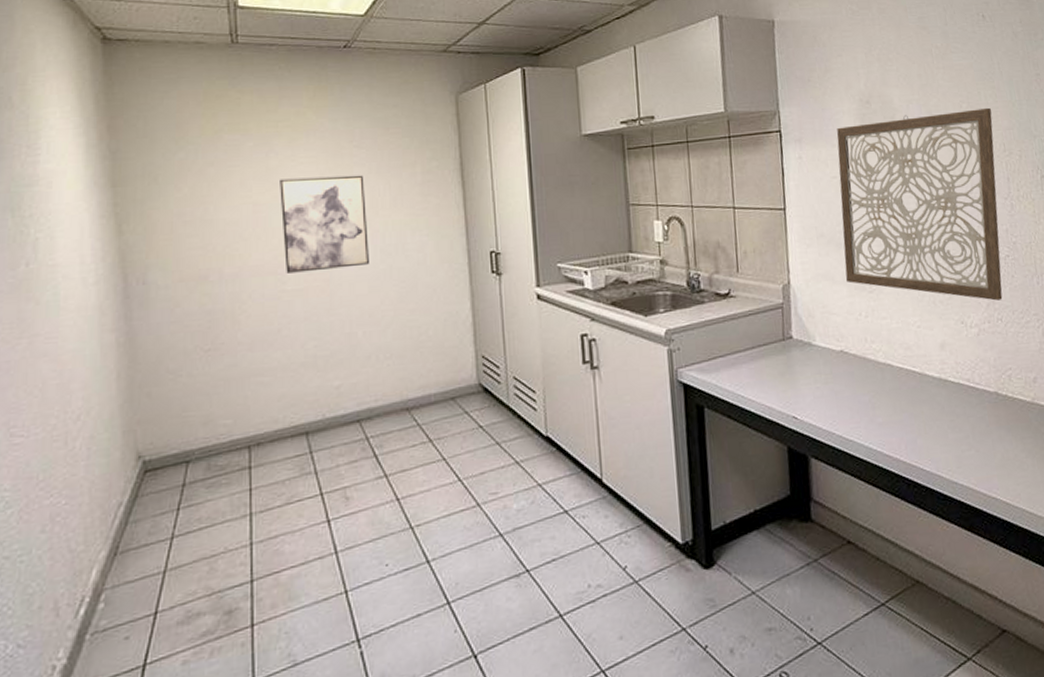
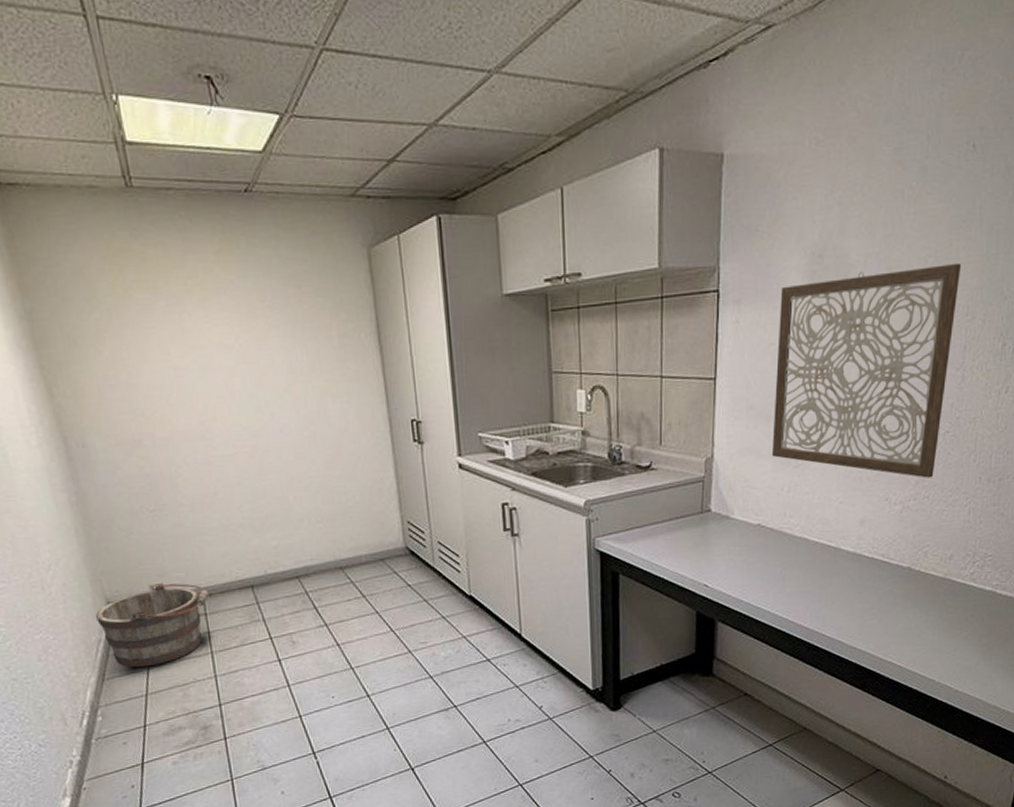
bucket: none [122,431,257,537] -> present [96,582,209,668]
wall art: present [280,175,369,273] -> none [196,338,293,439]

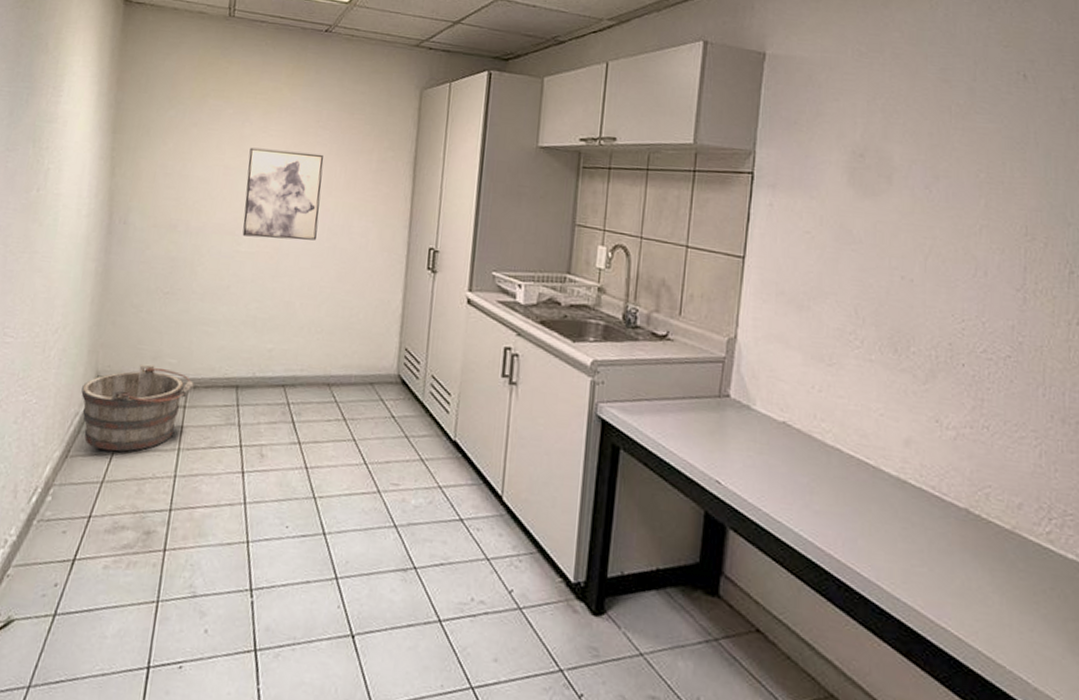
wall art: none [196,338,293,439] -> present [242,147,324,241]
wall art: present [771,262,961,478] -> none [802,176,1016,406]

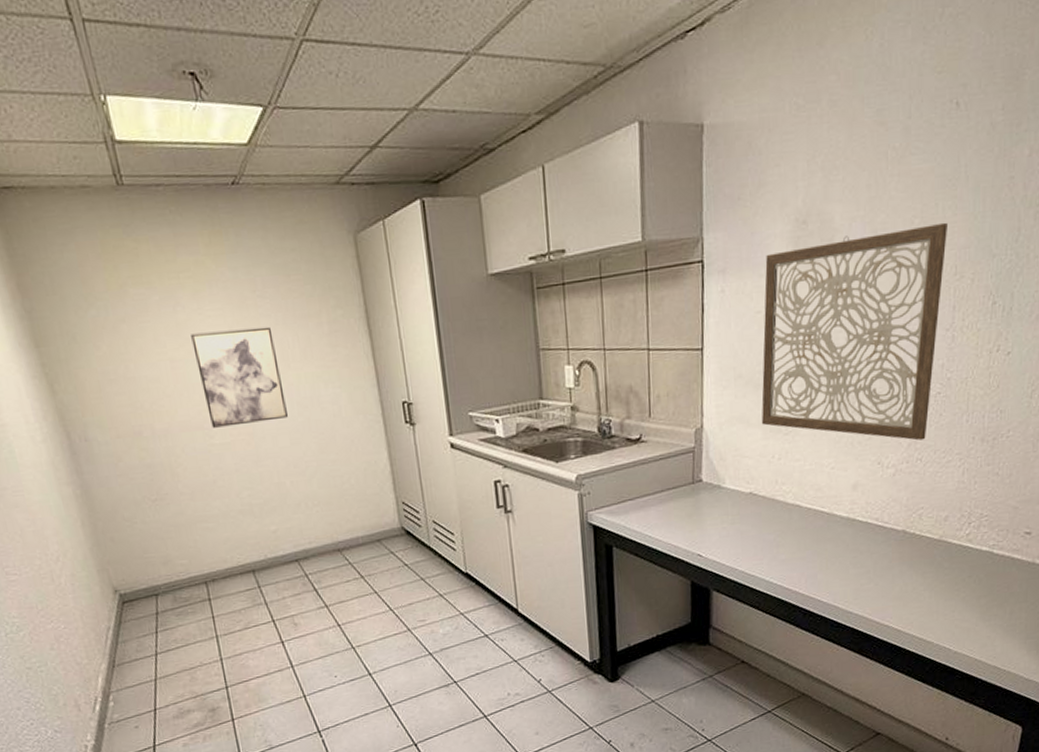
bucket: present [81,364,194,452] -> none [104,569,212,654]
wall art: none [802,176,1016,406] -> present [761,222,947,441]

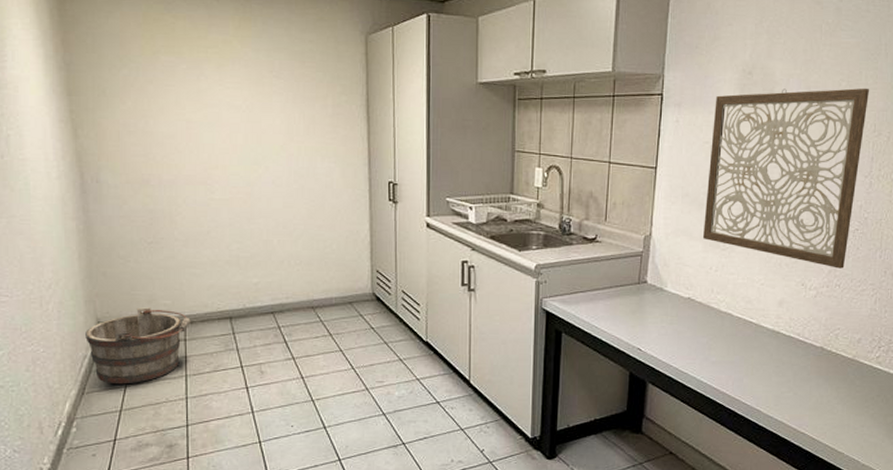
bucket: none [104,569,212,654] -> present [85,307,191,385]
wall art: present [191,326,288,428] -> none [209,101,284,185]

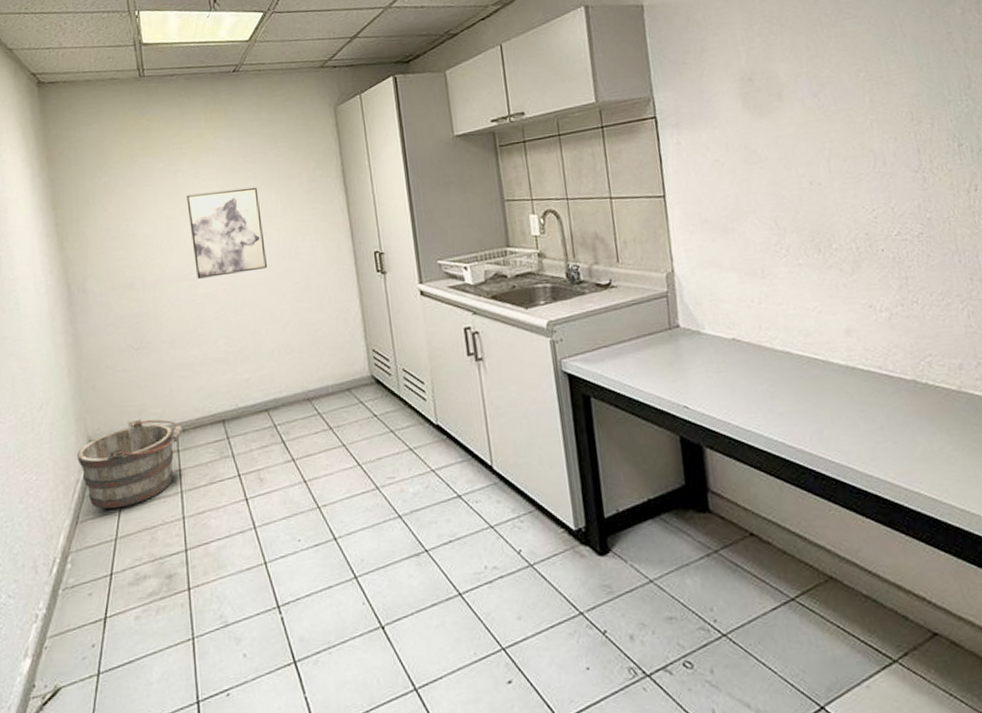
wall art: none [209,101,284,185] -> present [187,187,267,279]
wall art: present [702,88,869,269] -> none [717,74,918,282]

